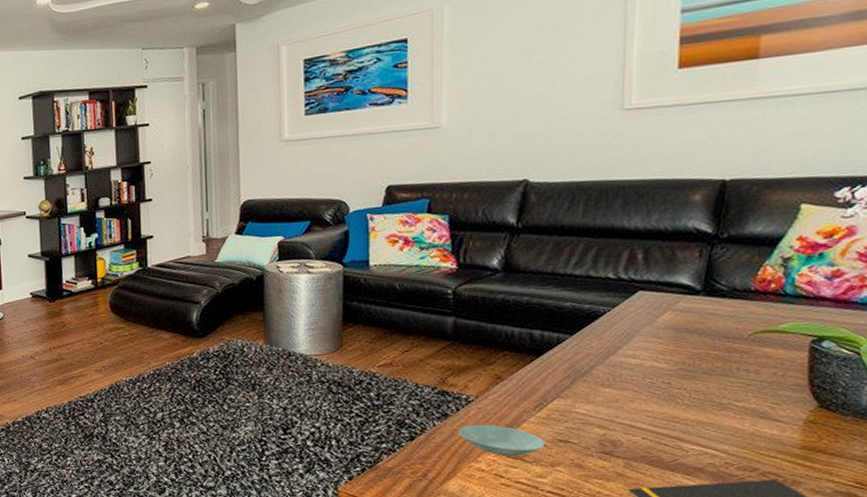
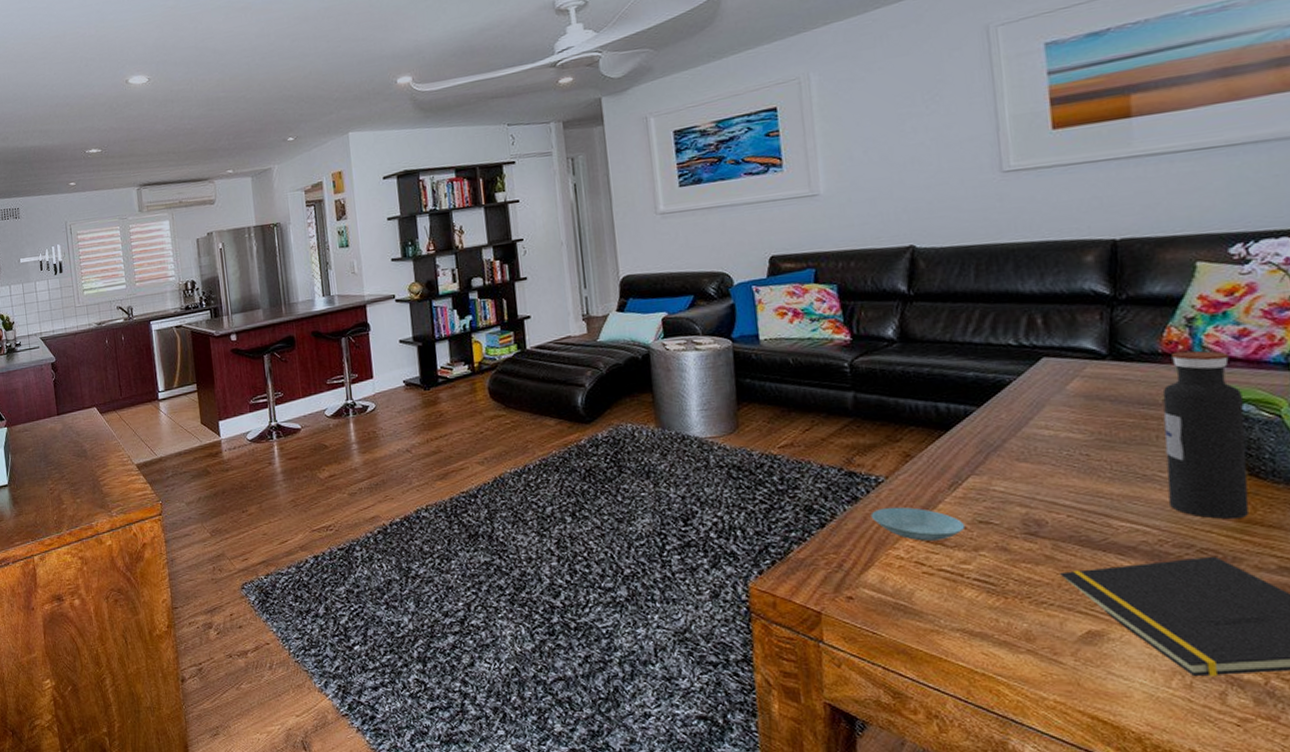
water bottle: none [741,289,825,447] -> present [1162,350,1250,520]

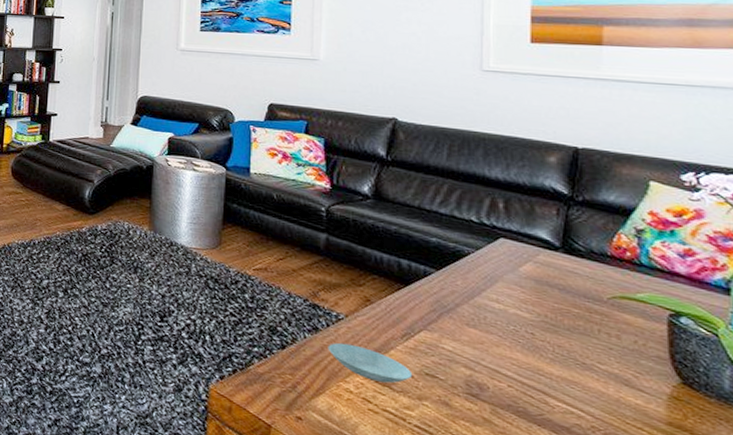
water bottle: present [1162,350,1250,520] -> none [605,257,683,423]

